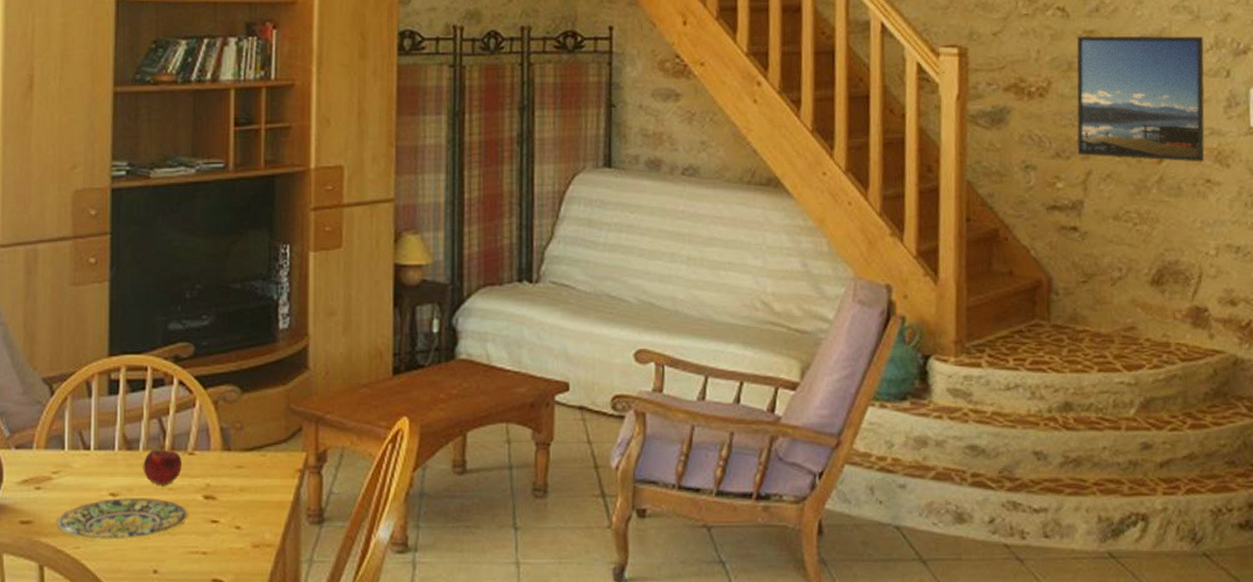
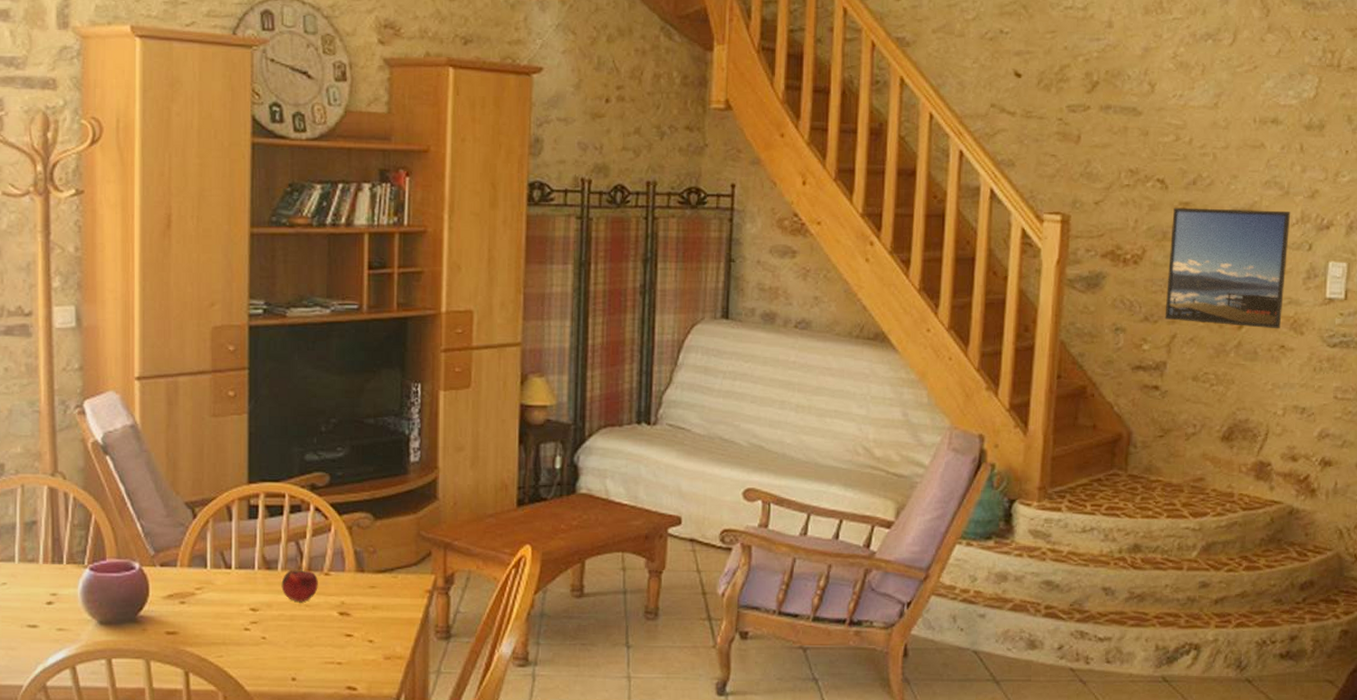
plate: present [57,498,189,541] -> none [201,613,325,651]

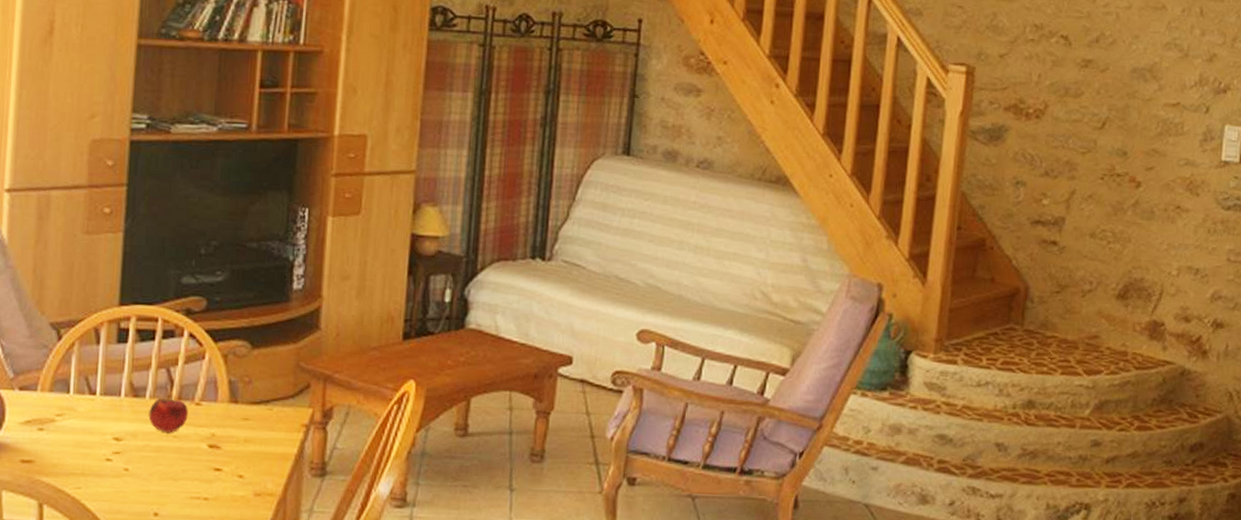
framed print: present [1164,207,1291,329] -> none [1064,64,1190,190]

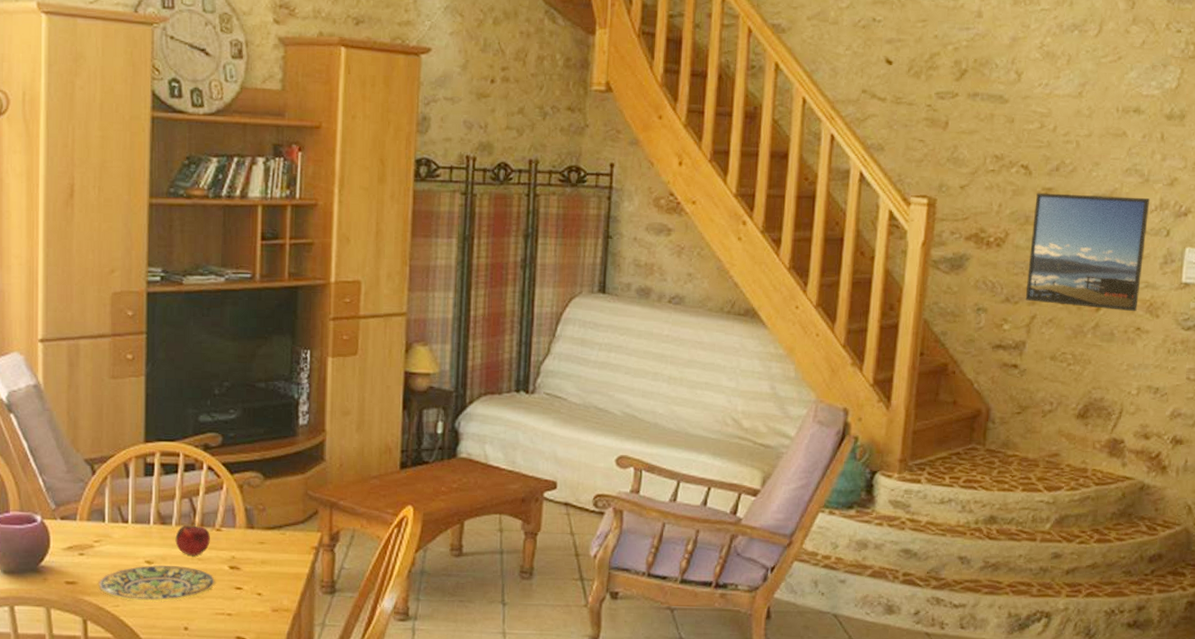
plate: none [58,443,193,484] -> present [98,565,216,602]
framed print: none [1064,64,1190,190] -> present [1025,193,1150,312]

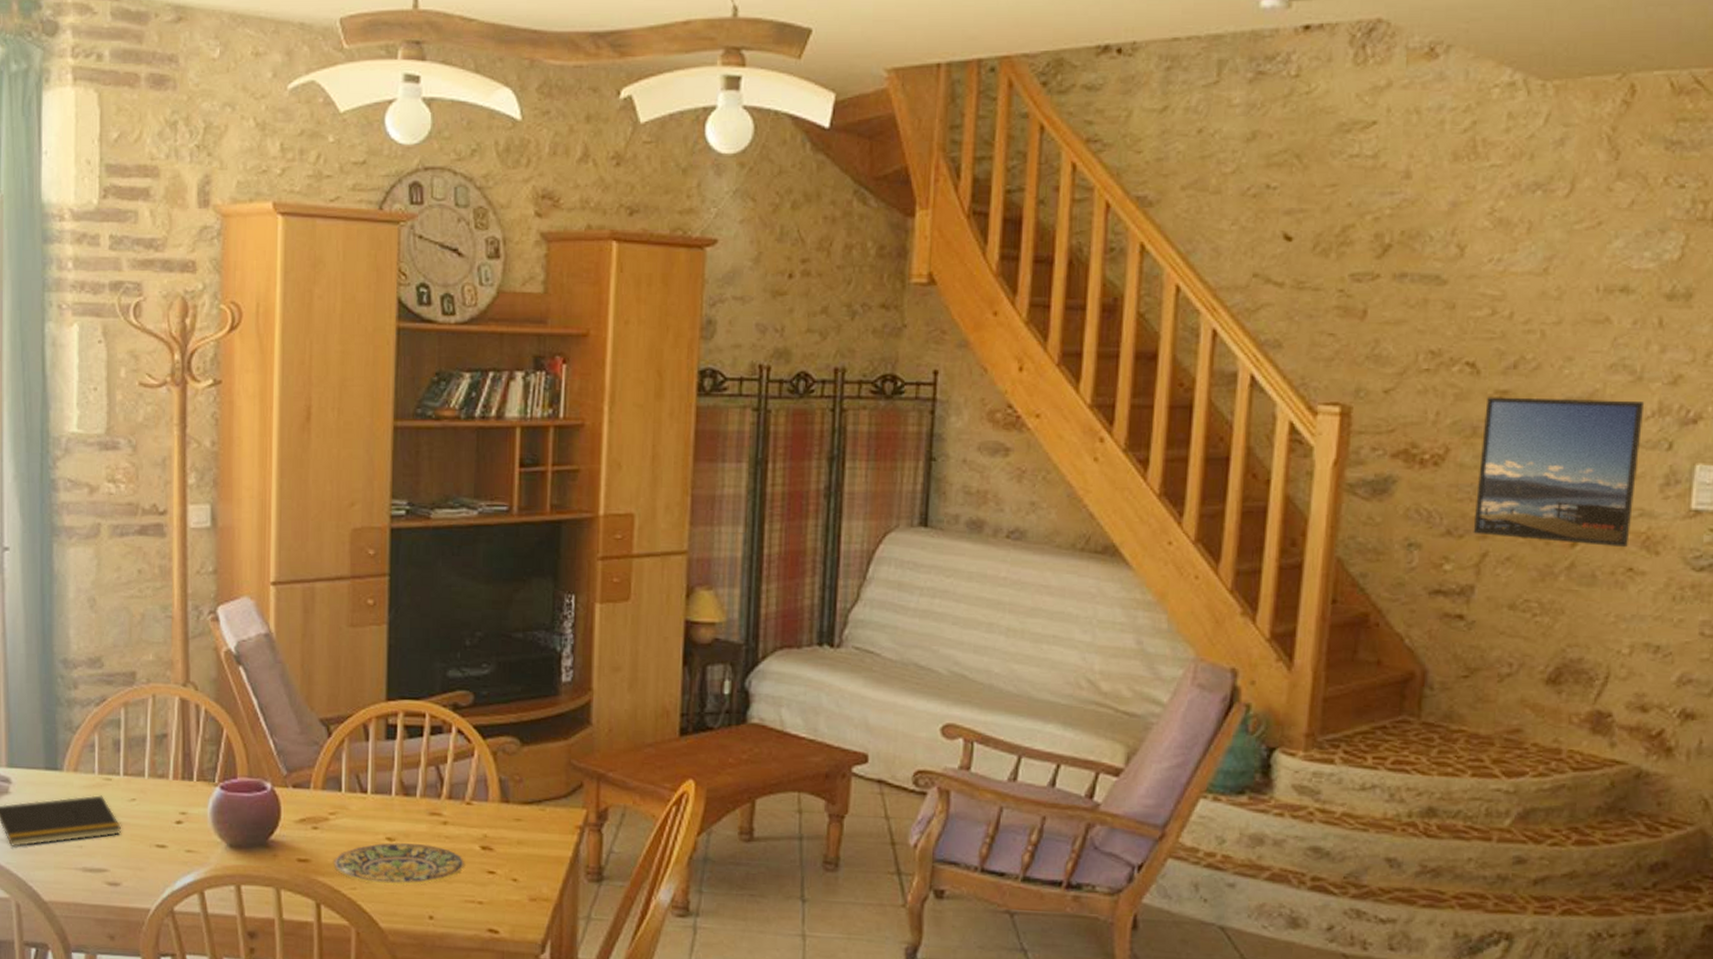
fruit: present [175,522,210,556] -> none [420,794,459,833]

